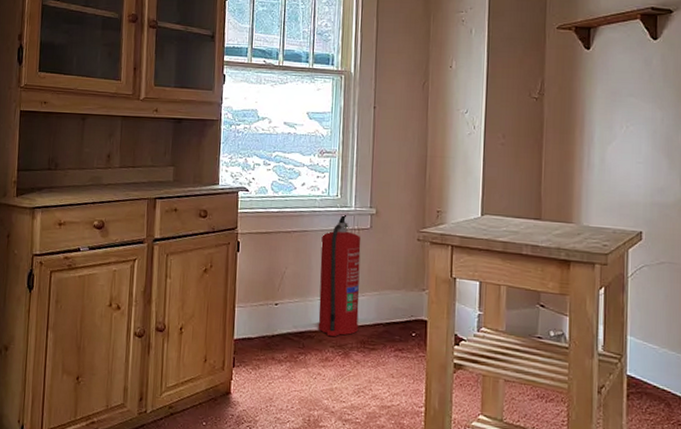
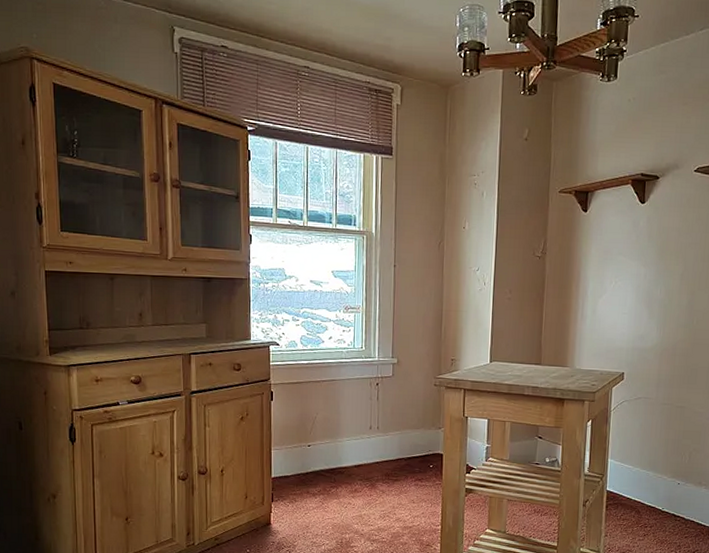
fire extinguisher: present [318,212,361,337] -> none [347,363,384,472]

